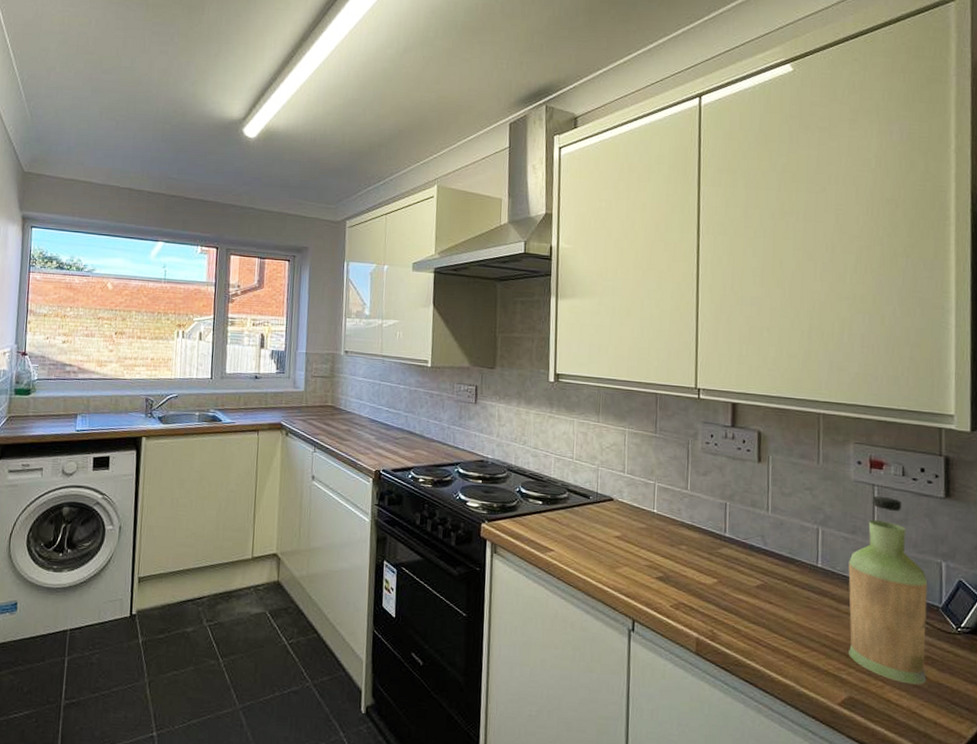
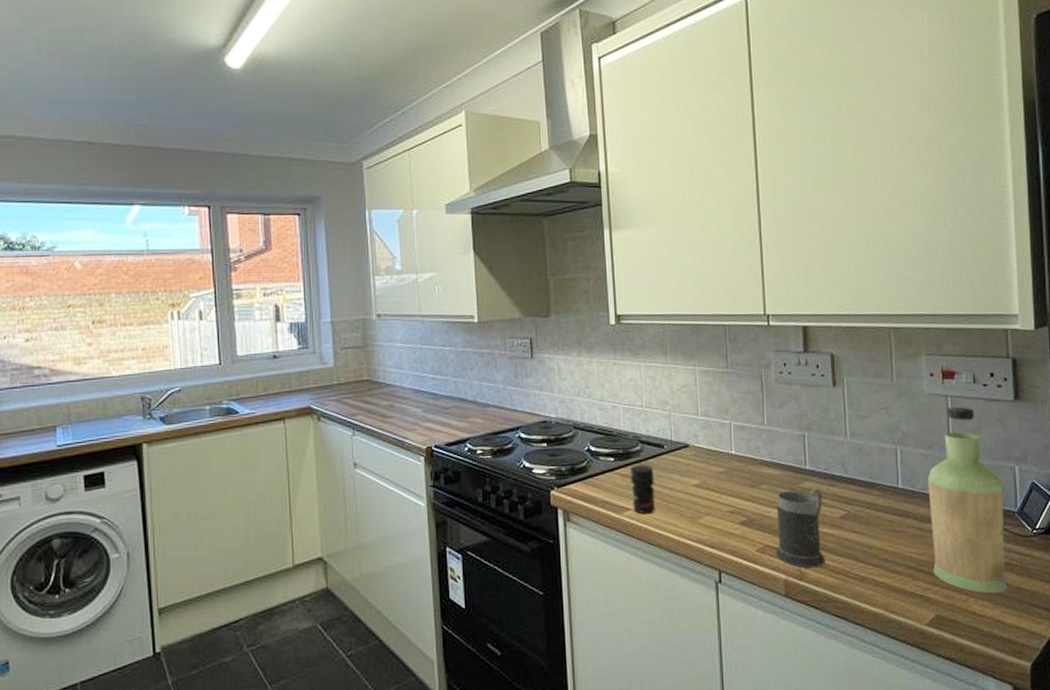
jar: none [556,510,579,558] -> present [630,464,655,515]
mug: none [689,554,740,632] -> present [776,488,825,568]

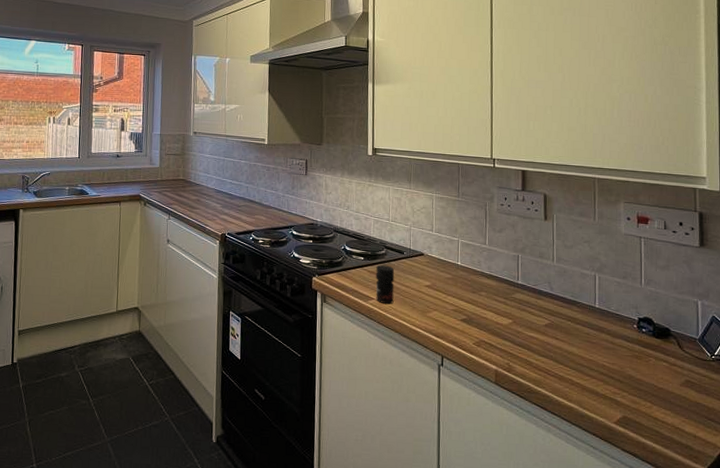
mug: present [776,488,825,568] -> none [489,299,531,364]
bottle: present [928,406,1007,593] -> none [621,246,687,405]

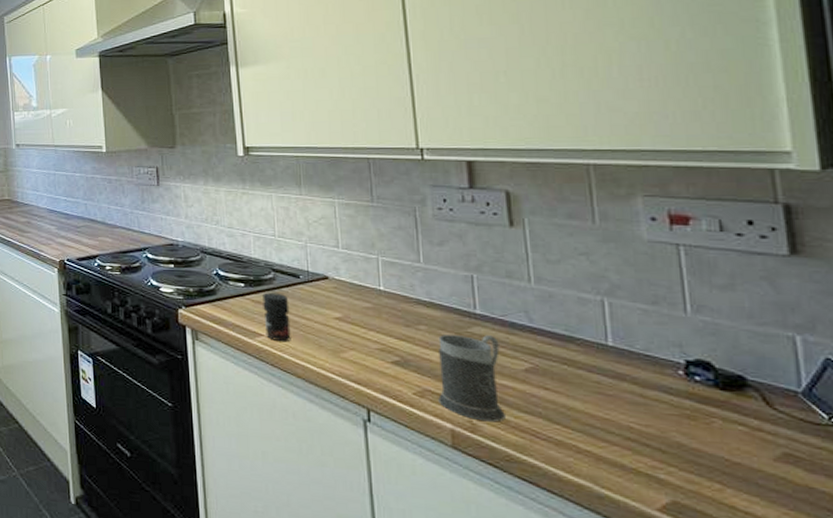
mug: none [489,299,531,364] -> present [438,335,505,422]

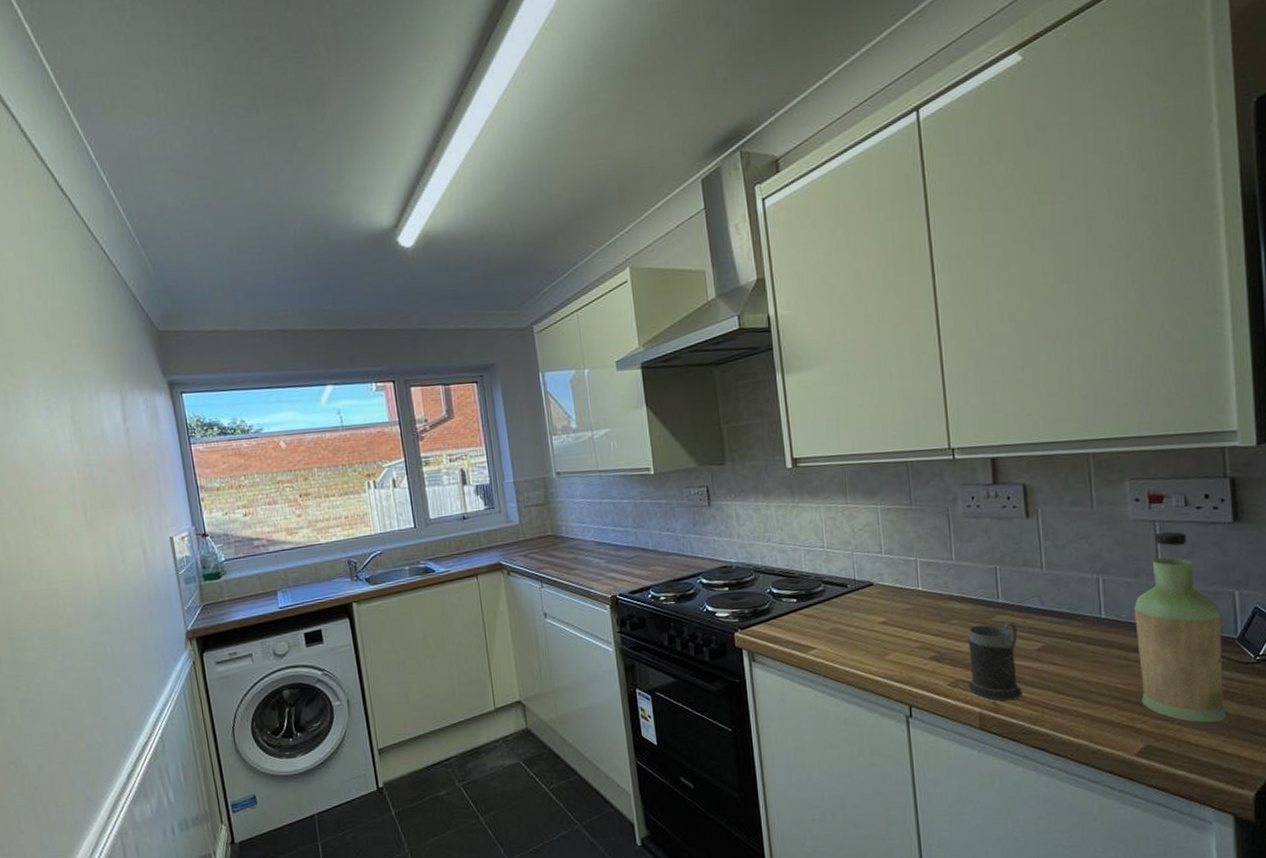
jar: present [262,292,291,342] -> none [814,604,841,653]
bottle: none [652,257,790,489] -> present [1134,531,1227,723]

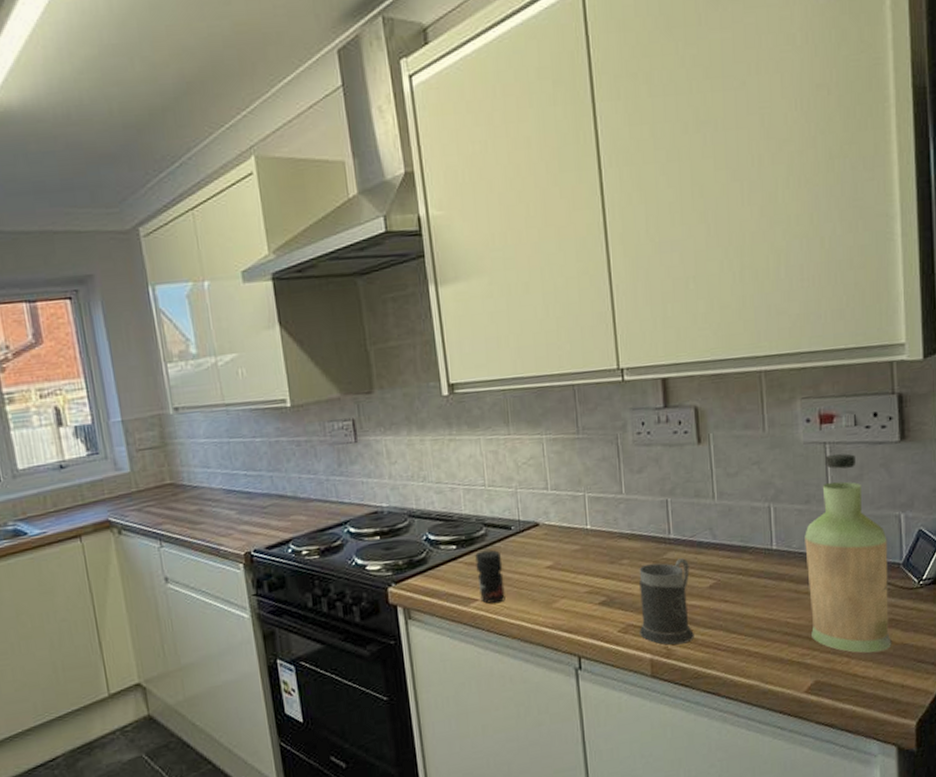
jar: none [814,604,841,653] -> present [475,549,505,604]

